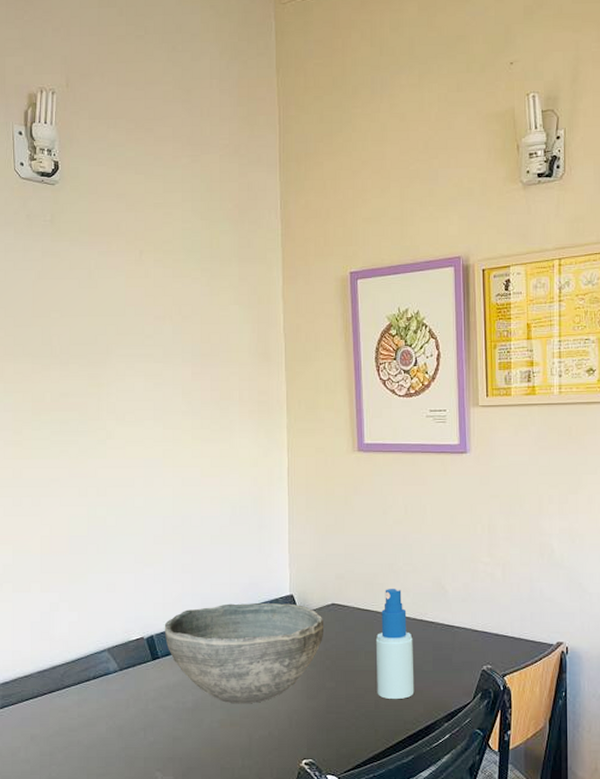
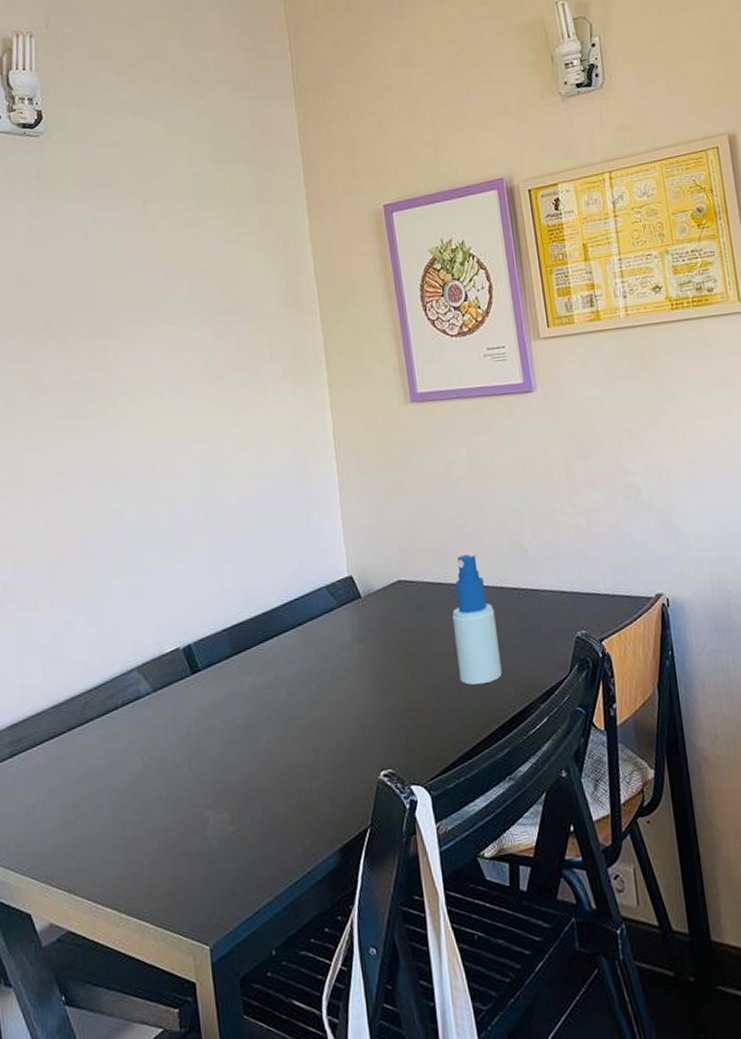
bowl: present [164,603,324,704] -> none [203,586,392,715]

